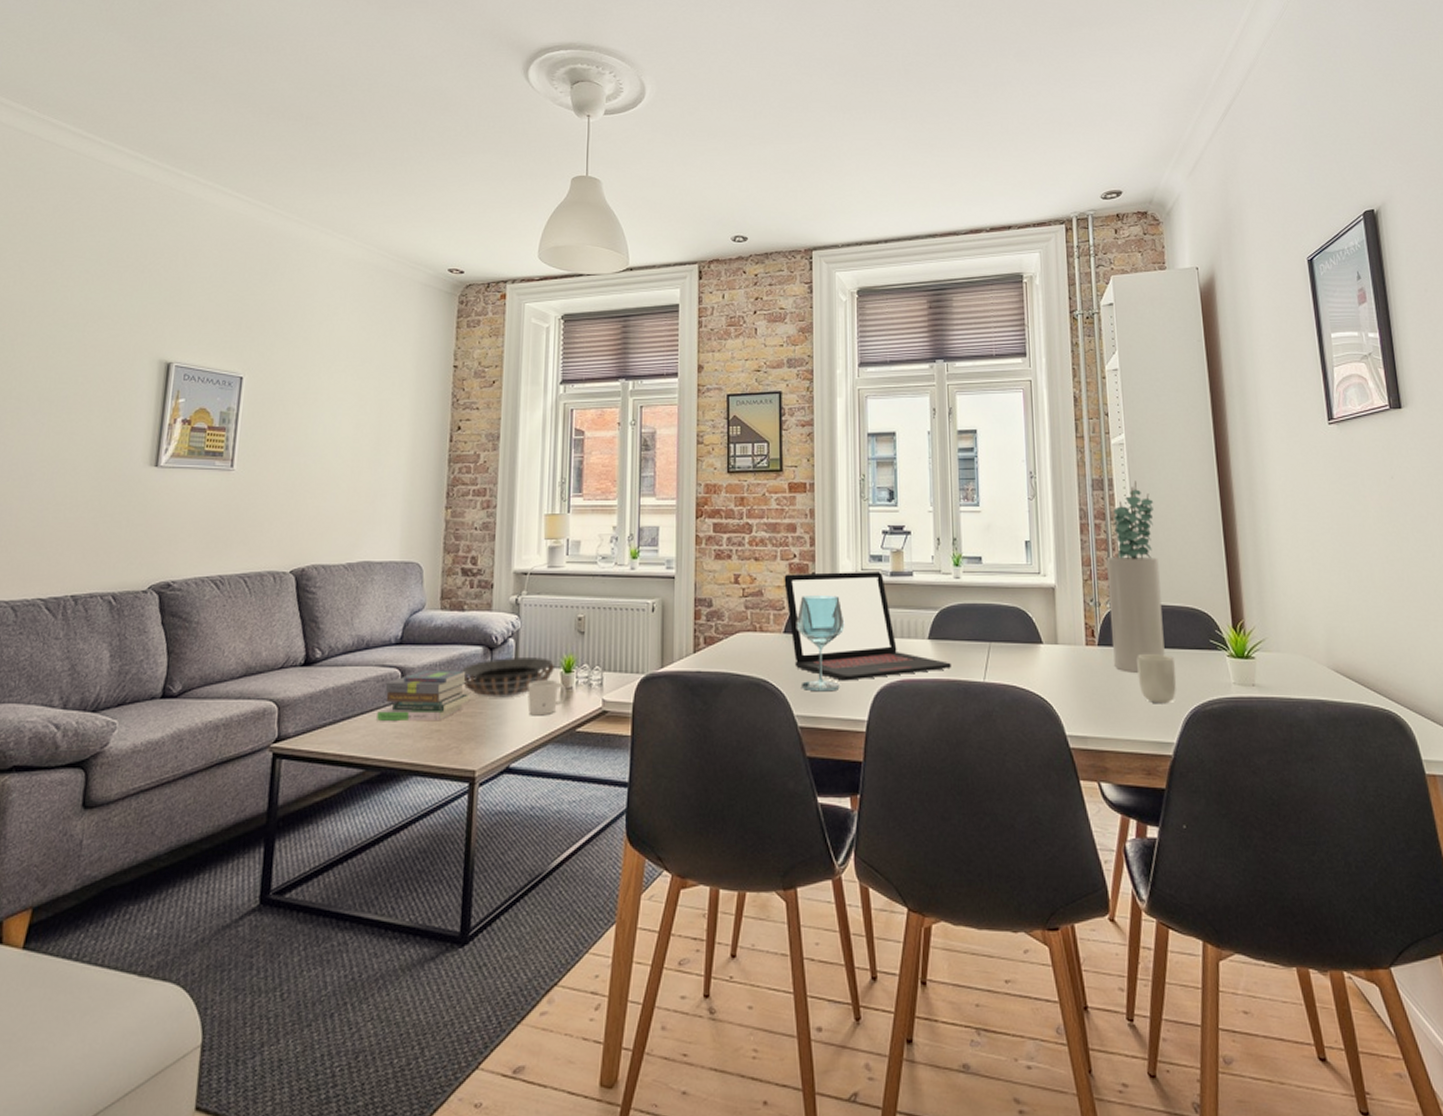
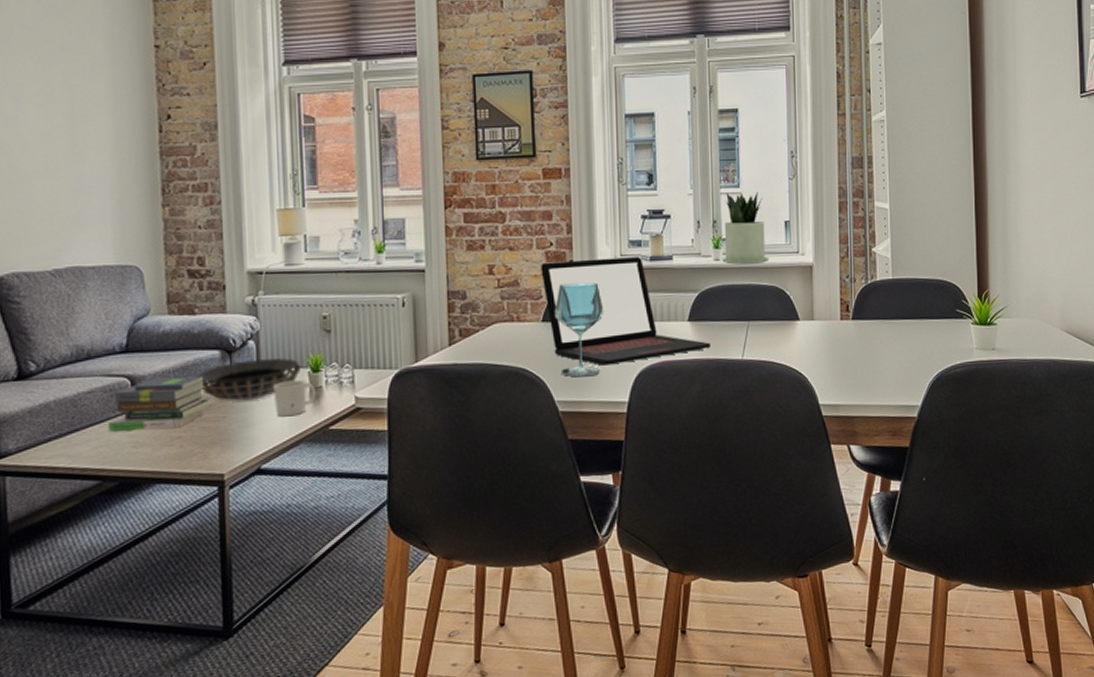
planter: none [962,511,1010,583] -> present [722,192,770,265]
vase: present [1106,481,1165,674] -> none [863,158,914,345]
cup: present [1137,653,1177,704] -> none [888,324,924,371]

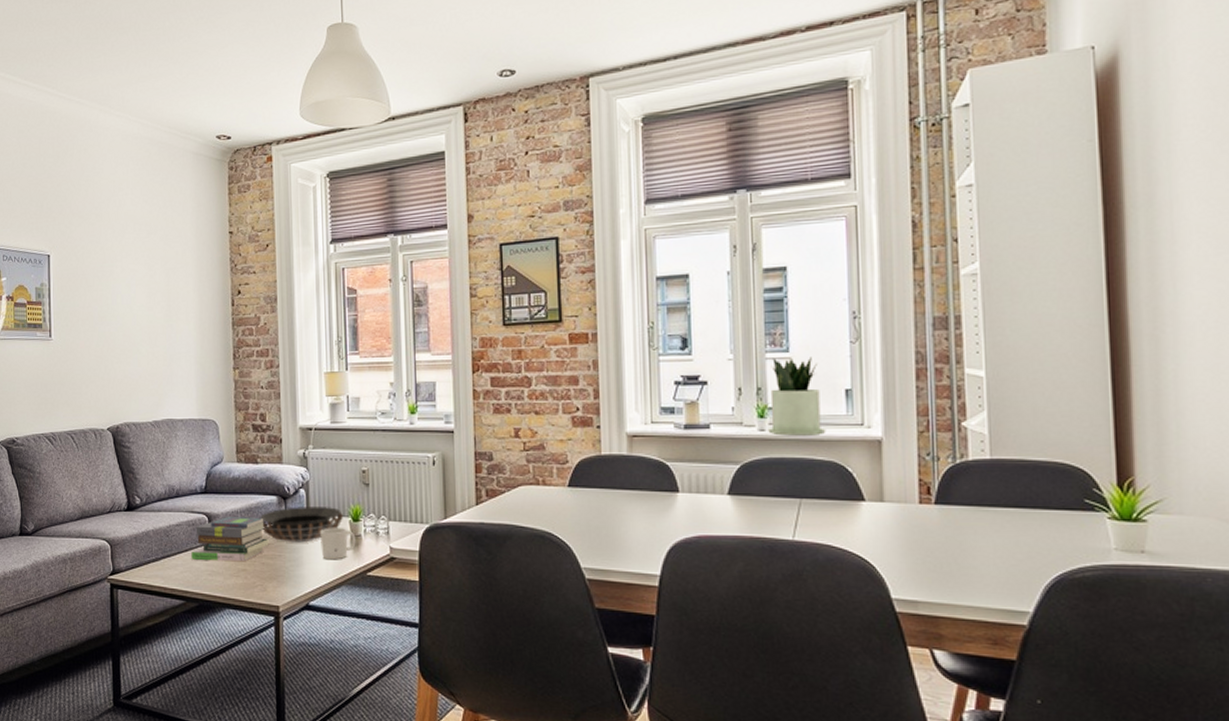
laptop: present [541,257,710,366] -> none [567,425,754,536]
wine glass: present [554,282,604,377] -> none [580,448,634,546]

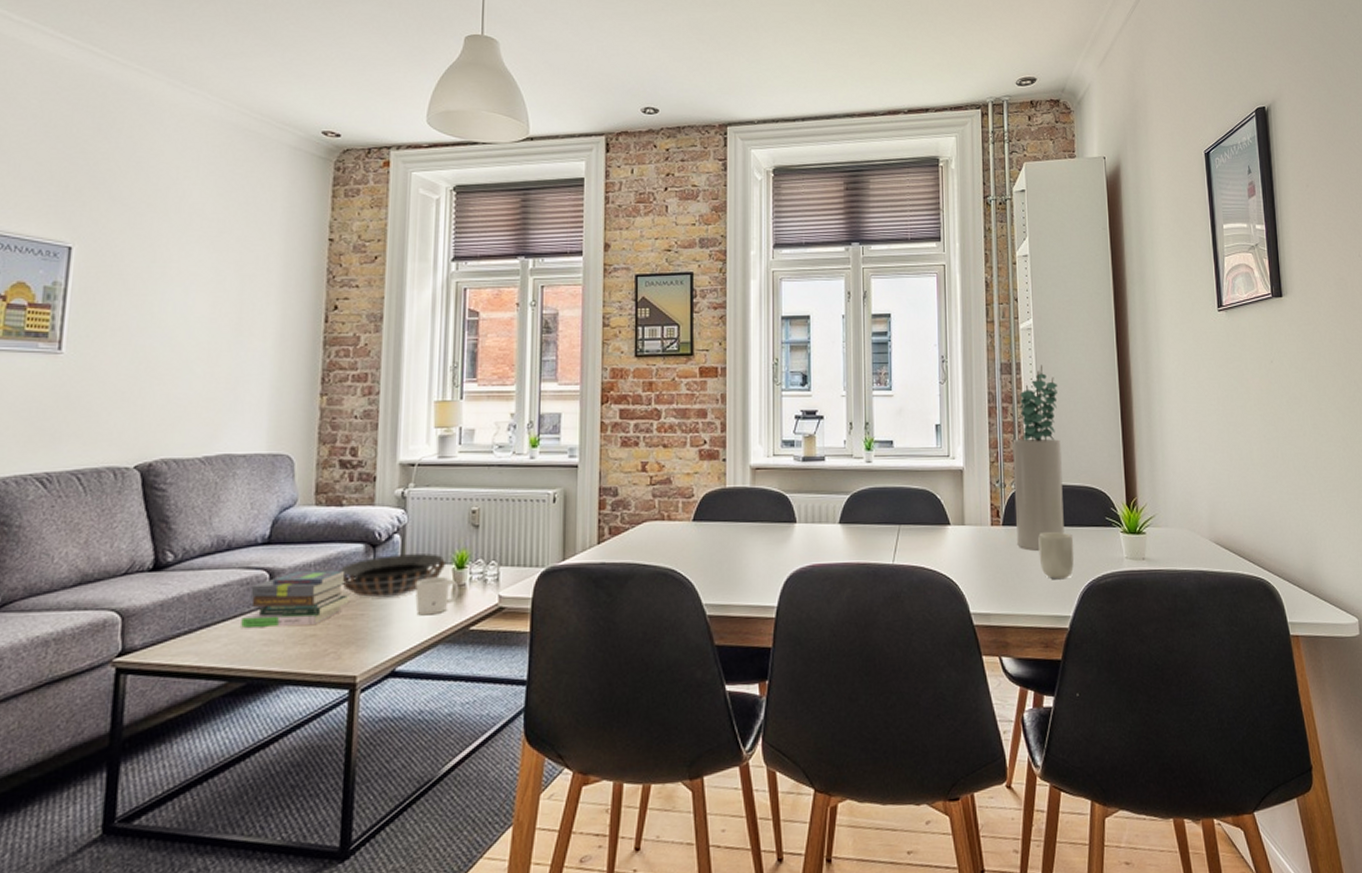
planter: present [768,357,826,436] -> none [874,395,921,467]
vase: none [949,317,1023,536] -> present [1012,365,1064,552]
cup: none [985,513,1037,570] -> present [1038,531,1075,580]

